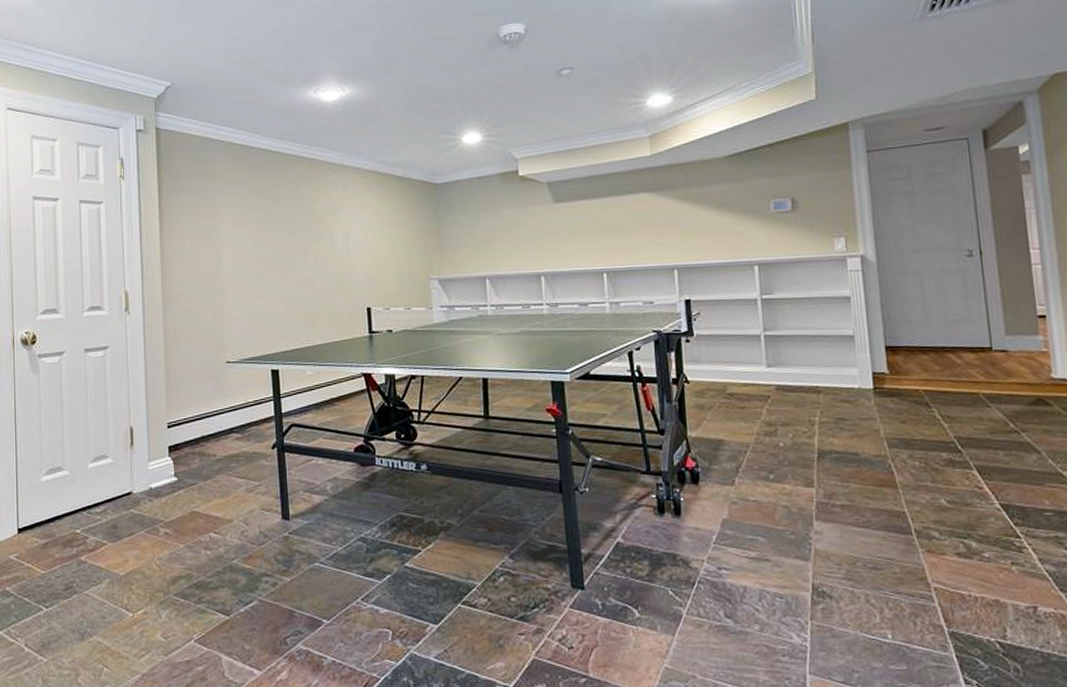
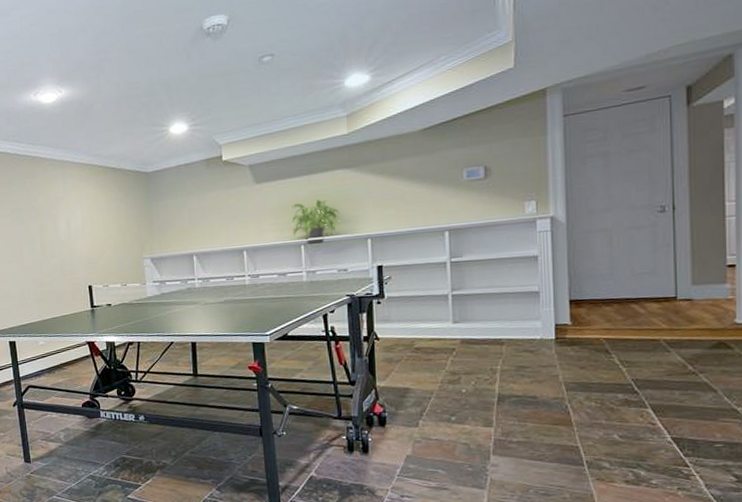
plant: none [592,223,644,272] -> present [291,199,340,244]

